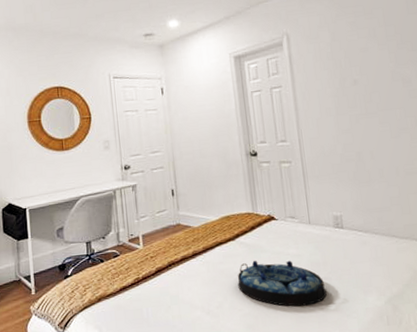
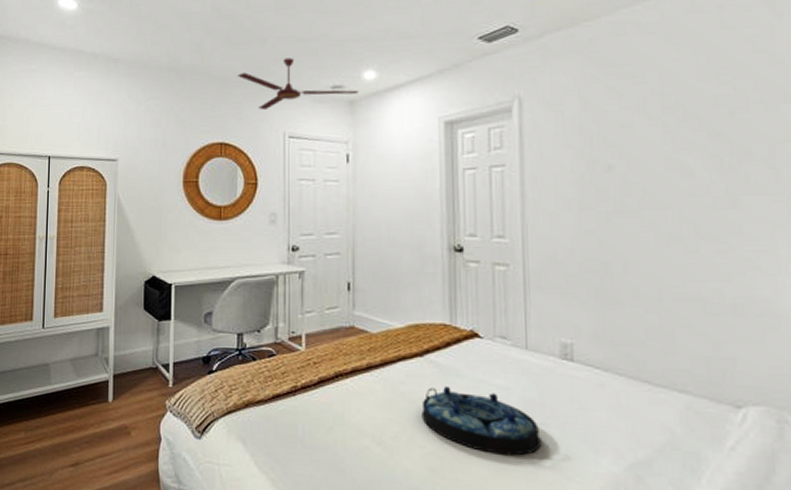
ceiling fan: none [65,13,166,58] -> present [237,57,359,111]

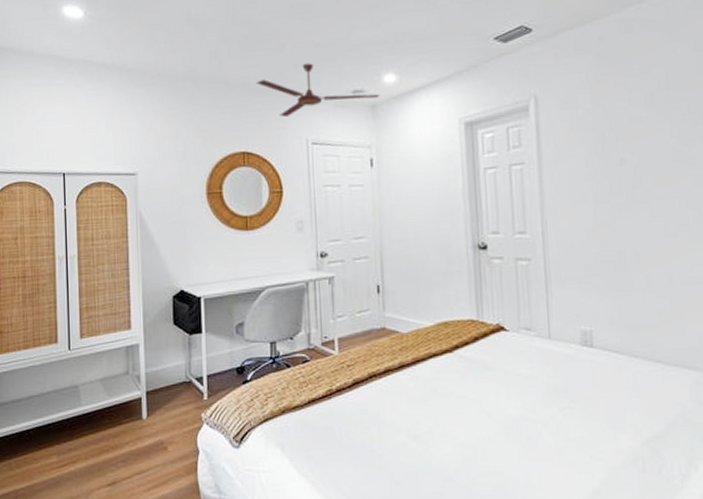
serving tray: present [422,385,541,456] -> none [453,378,566,440]

